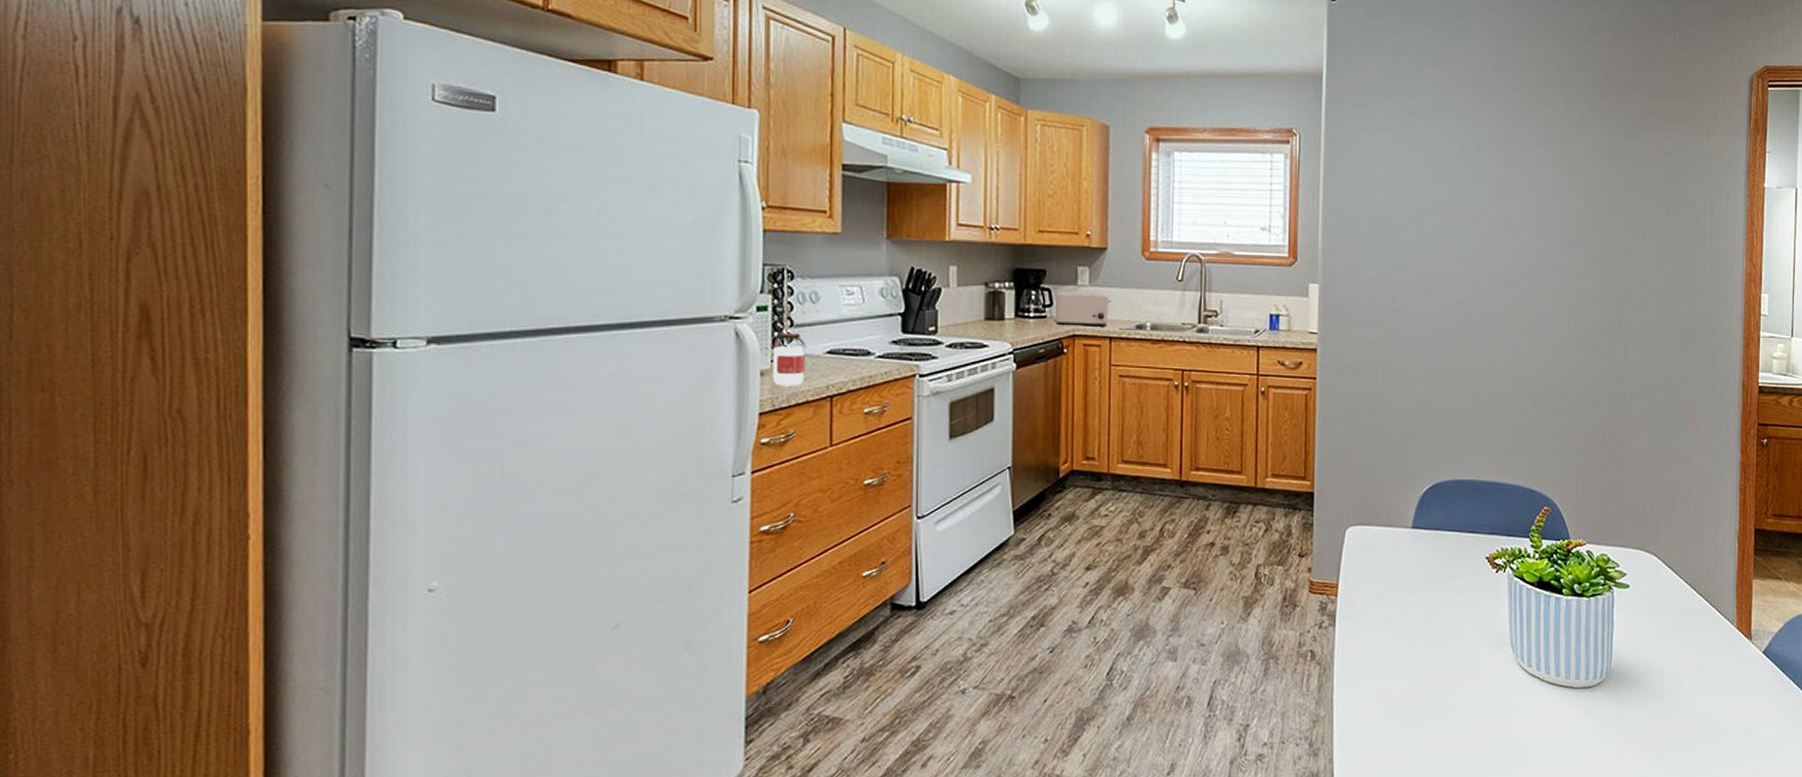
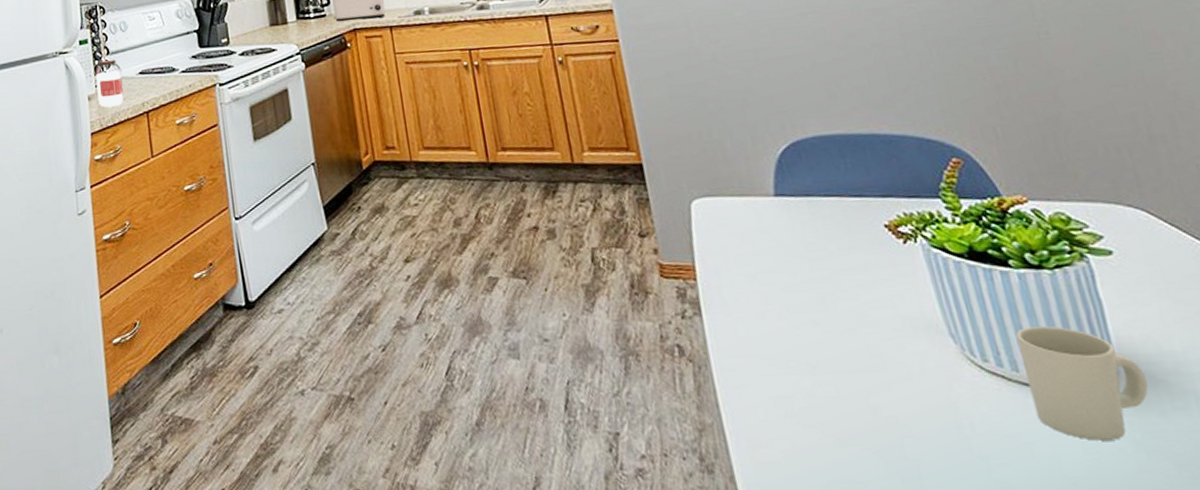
mug: none [1553,639,1627,725] -> present [1015,325,1149,441]

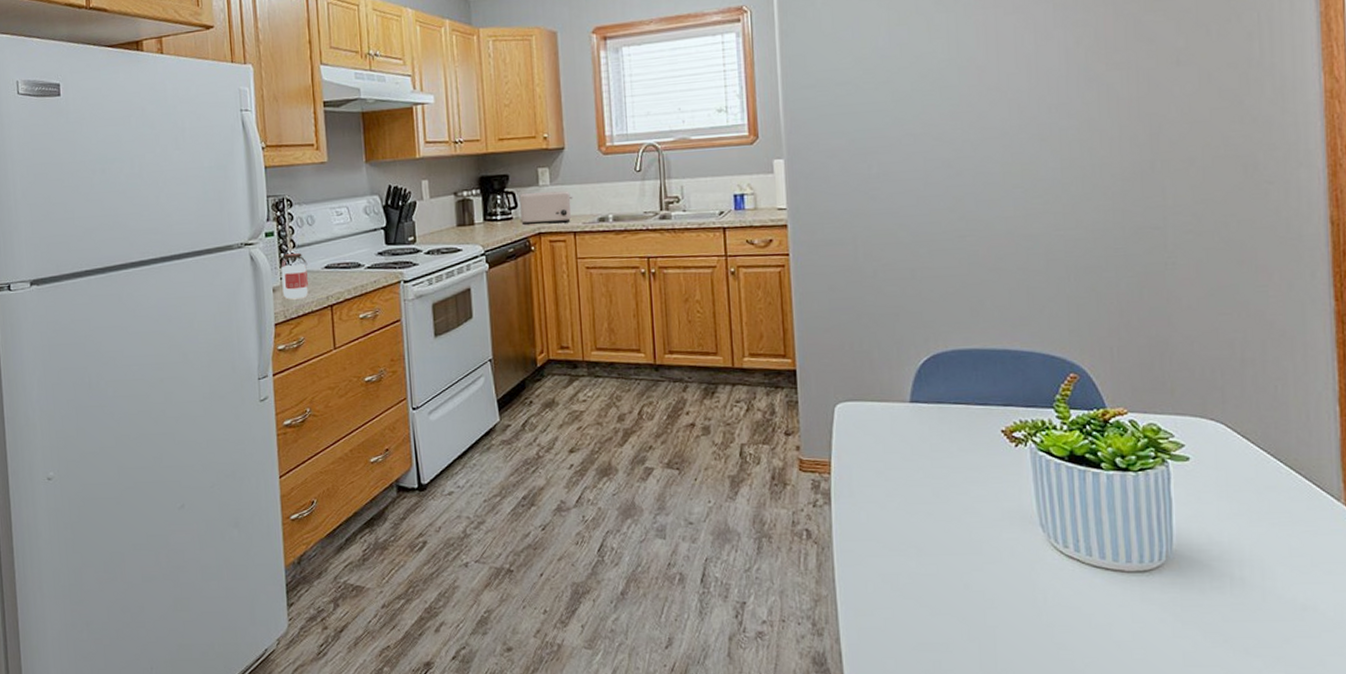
mug: present [1015,325,1149,441] -> none [1095,518,1194,613]

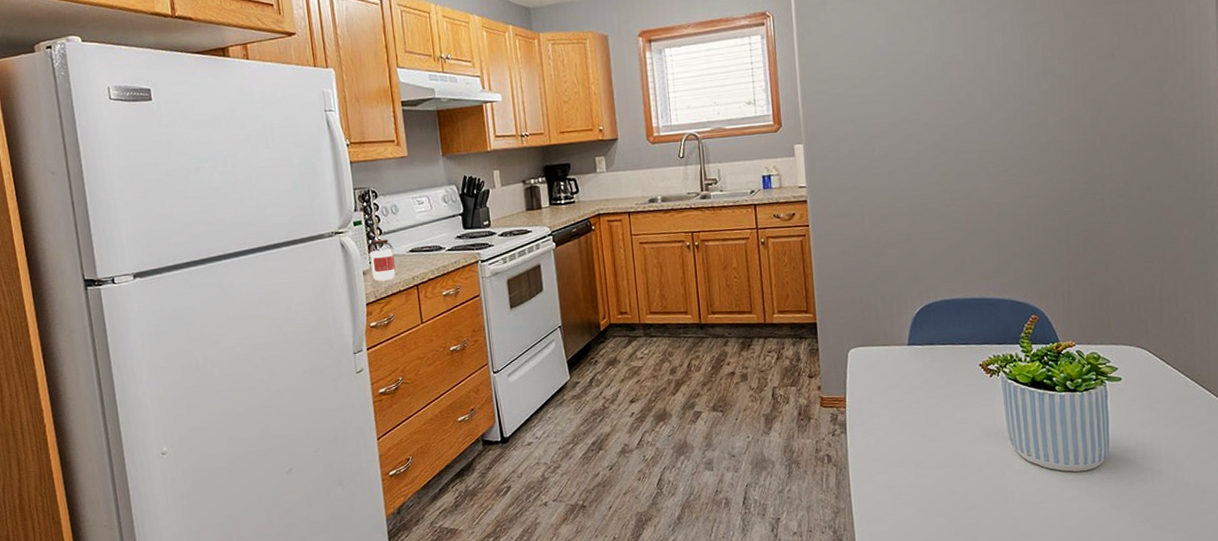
toaster: present [519,191,573,226] -> none [580,176,627,208]

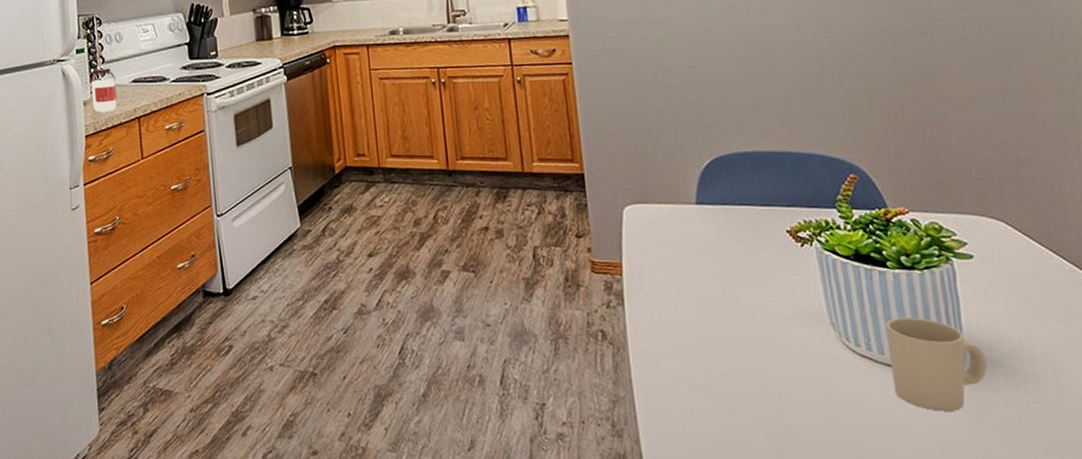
mug: none [1051,430,1125,503] -> present [885,317,987,411]

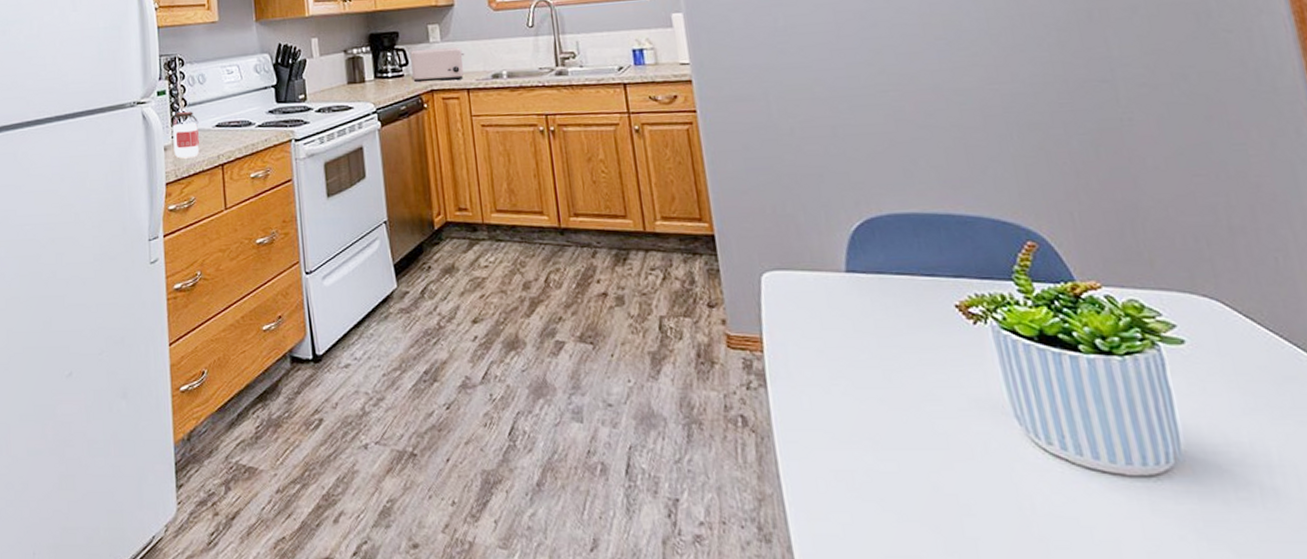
toaster: none [314,6,365,39] -> present [410,47,465,83]
mug: present [885,317,987,411] -> none [1081,411,1213,527]

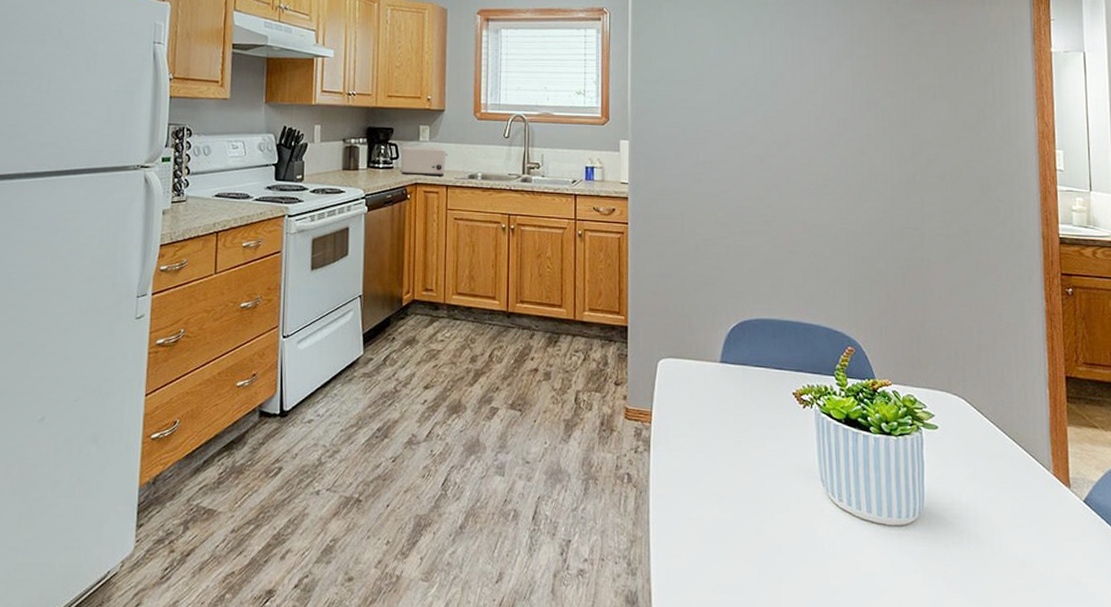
jar: present [172,111,199,159] -> none [172,179,199,223]

